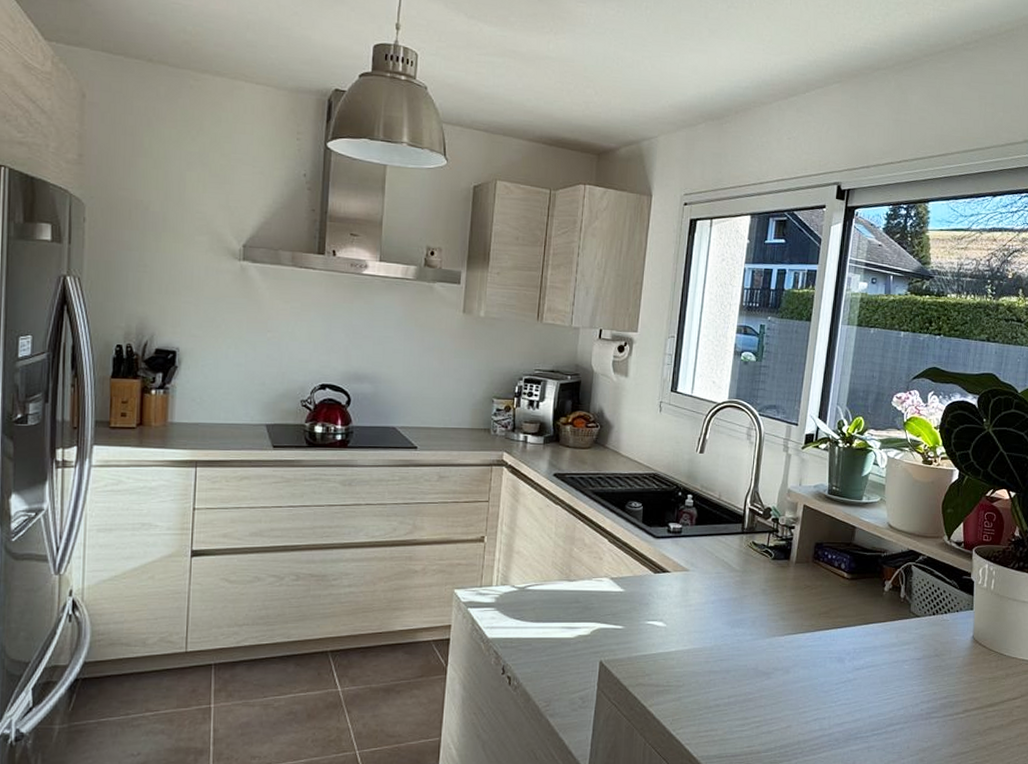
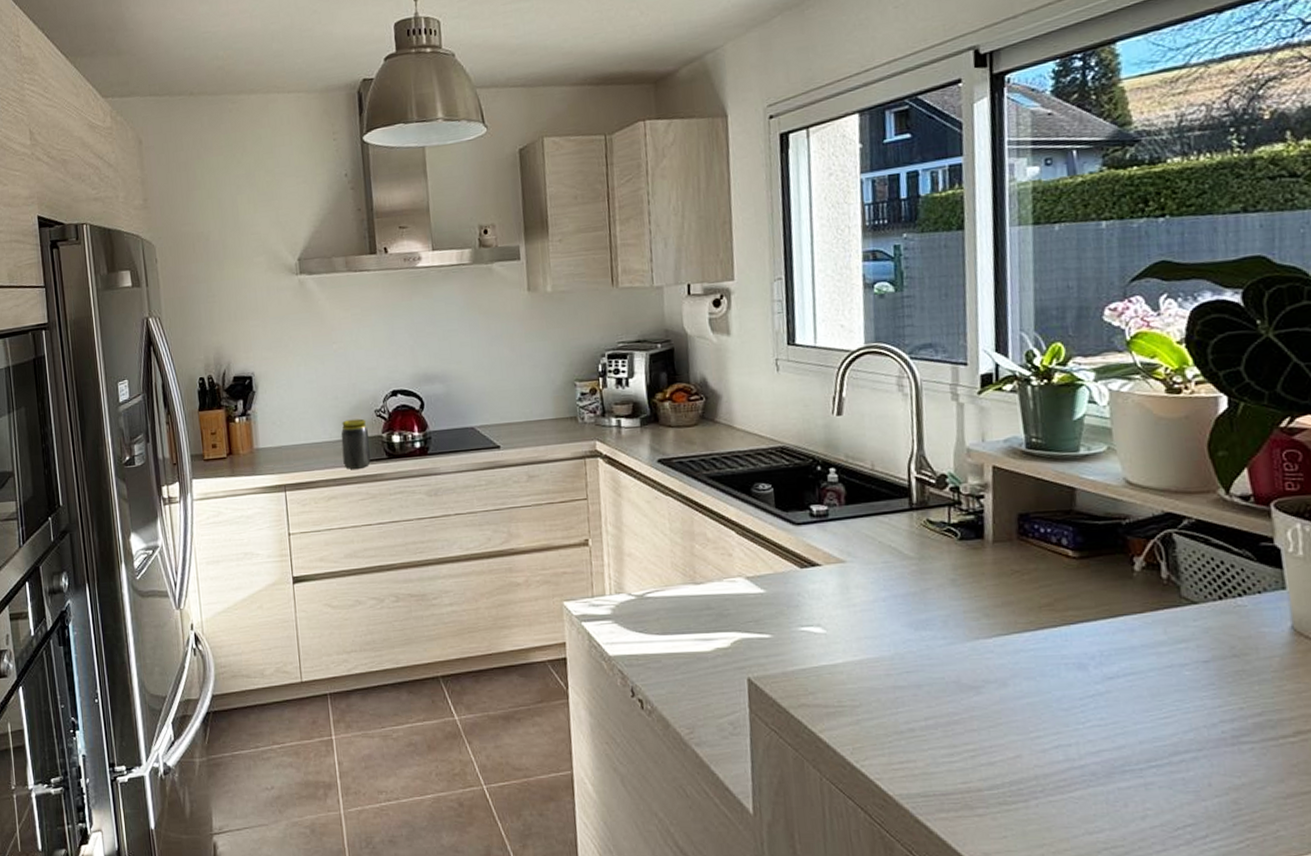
jar: none [261,406,292,453] -> present [341,418,371,469]

